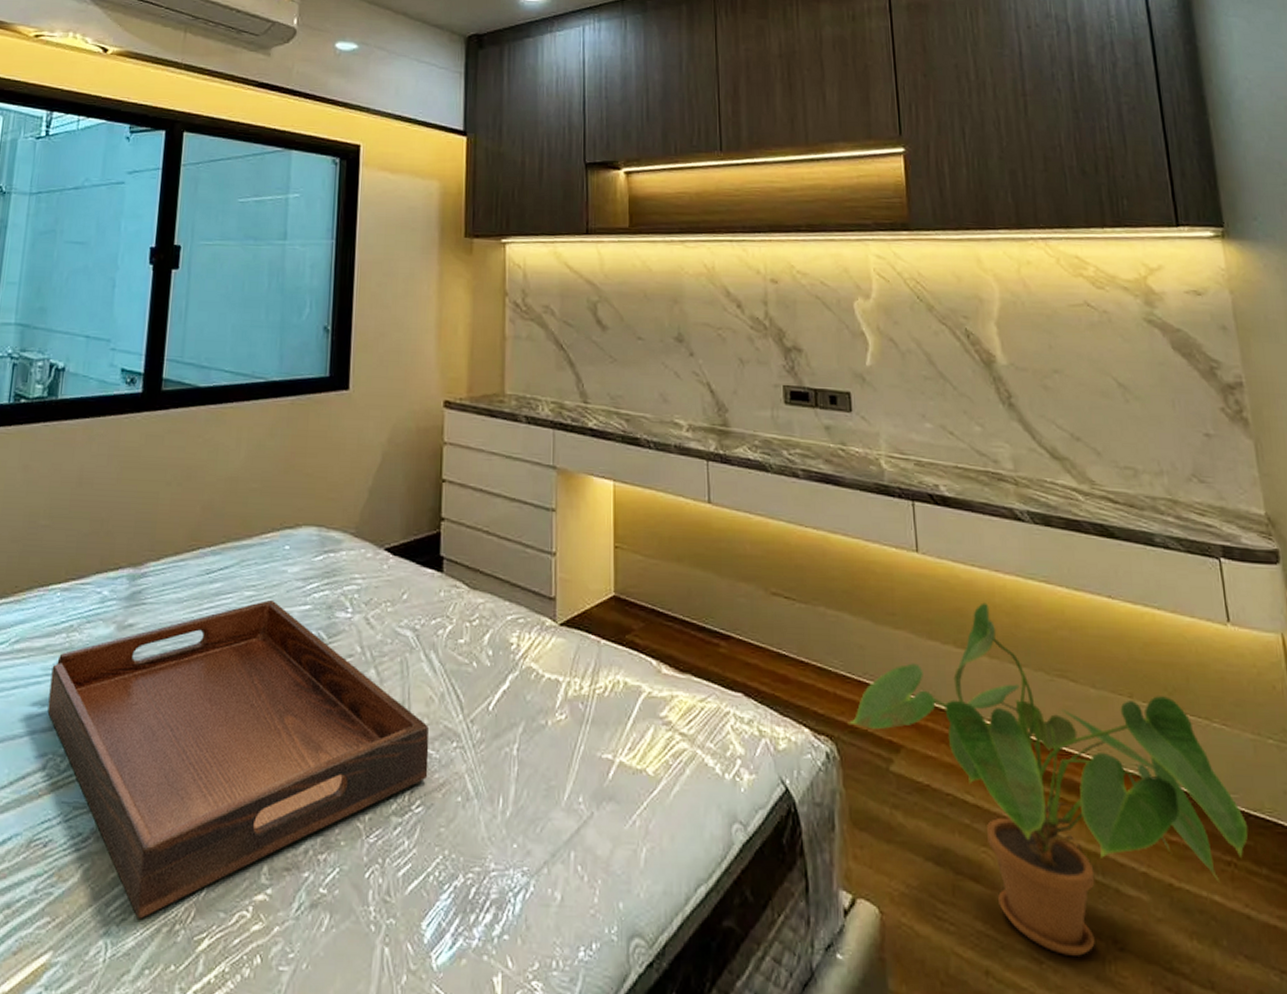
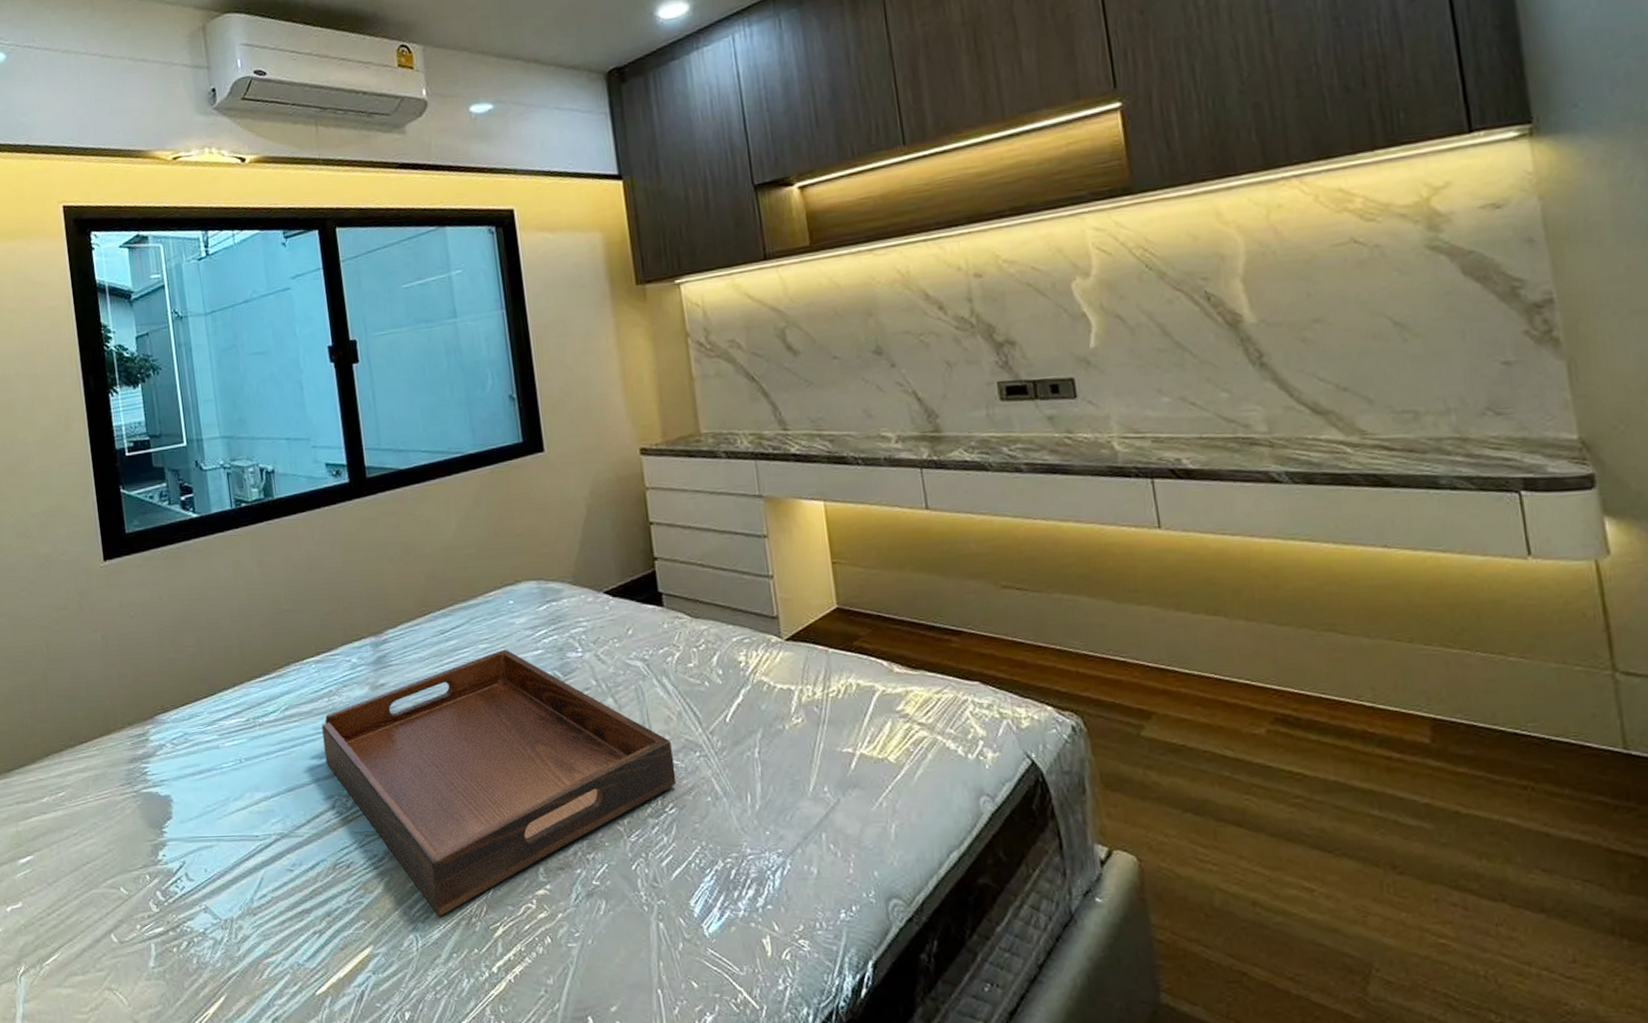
house plant: present [847,602,1248,956] -> none [1093,568,1549,883]

